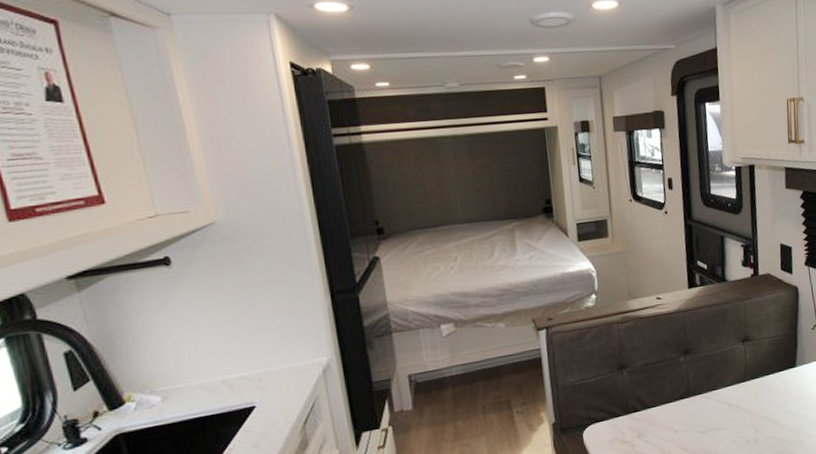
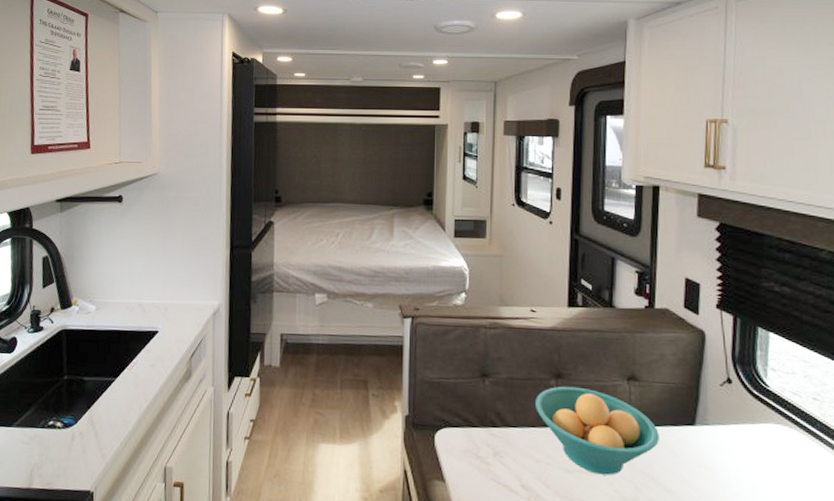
fruit bowl: none [669,357,771,428] -> present [536,386,659,476]

